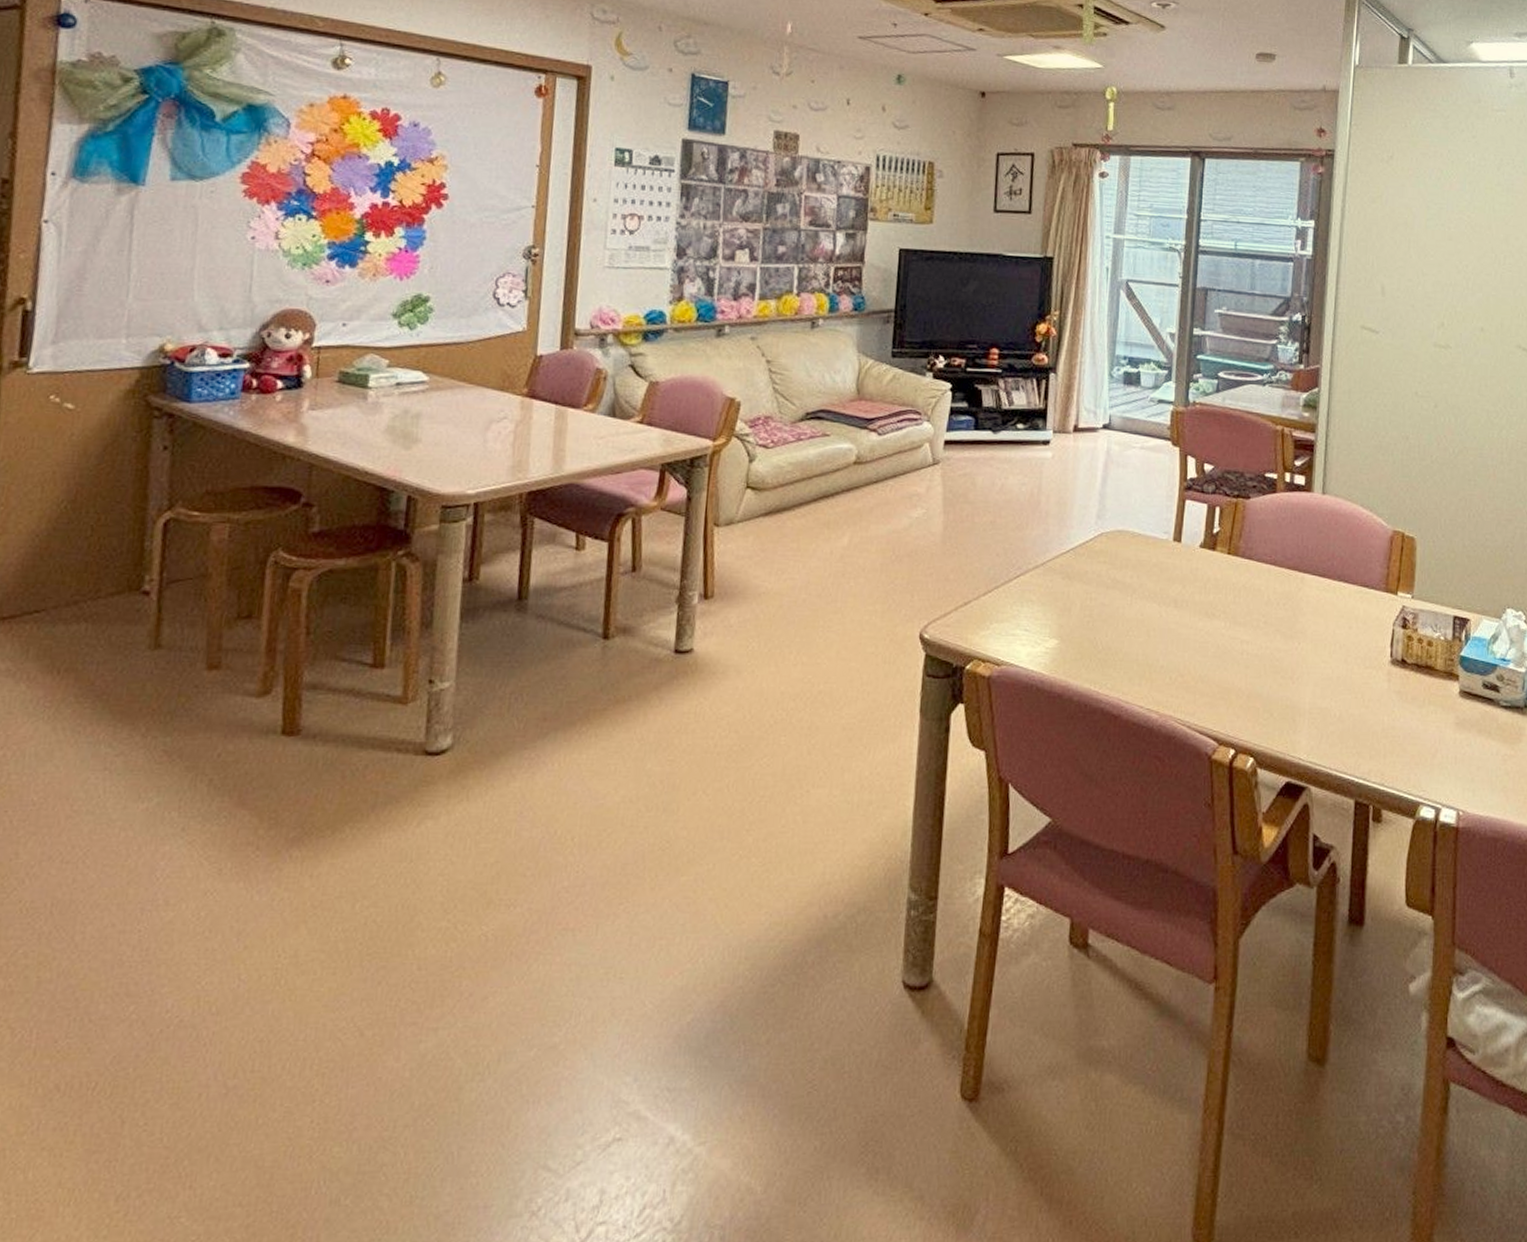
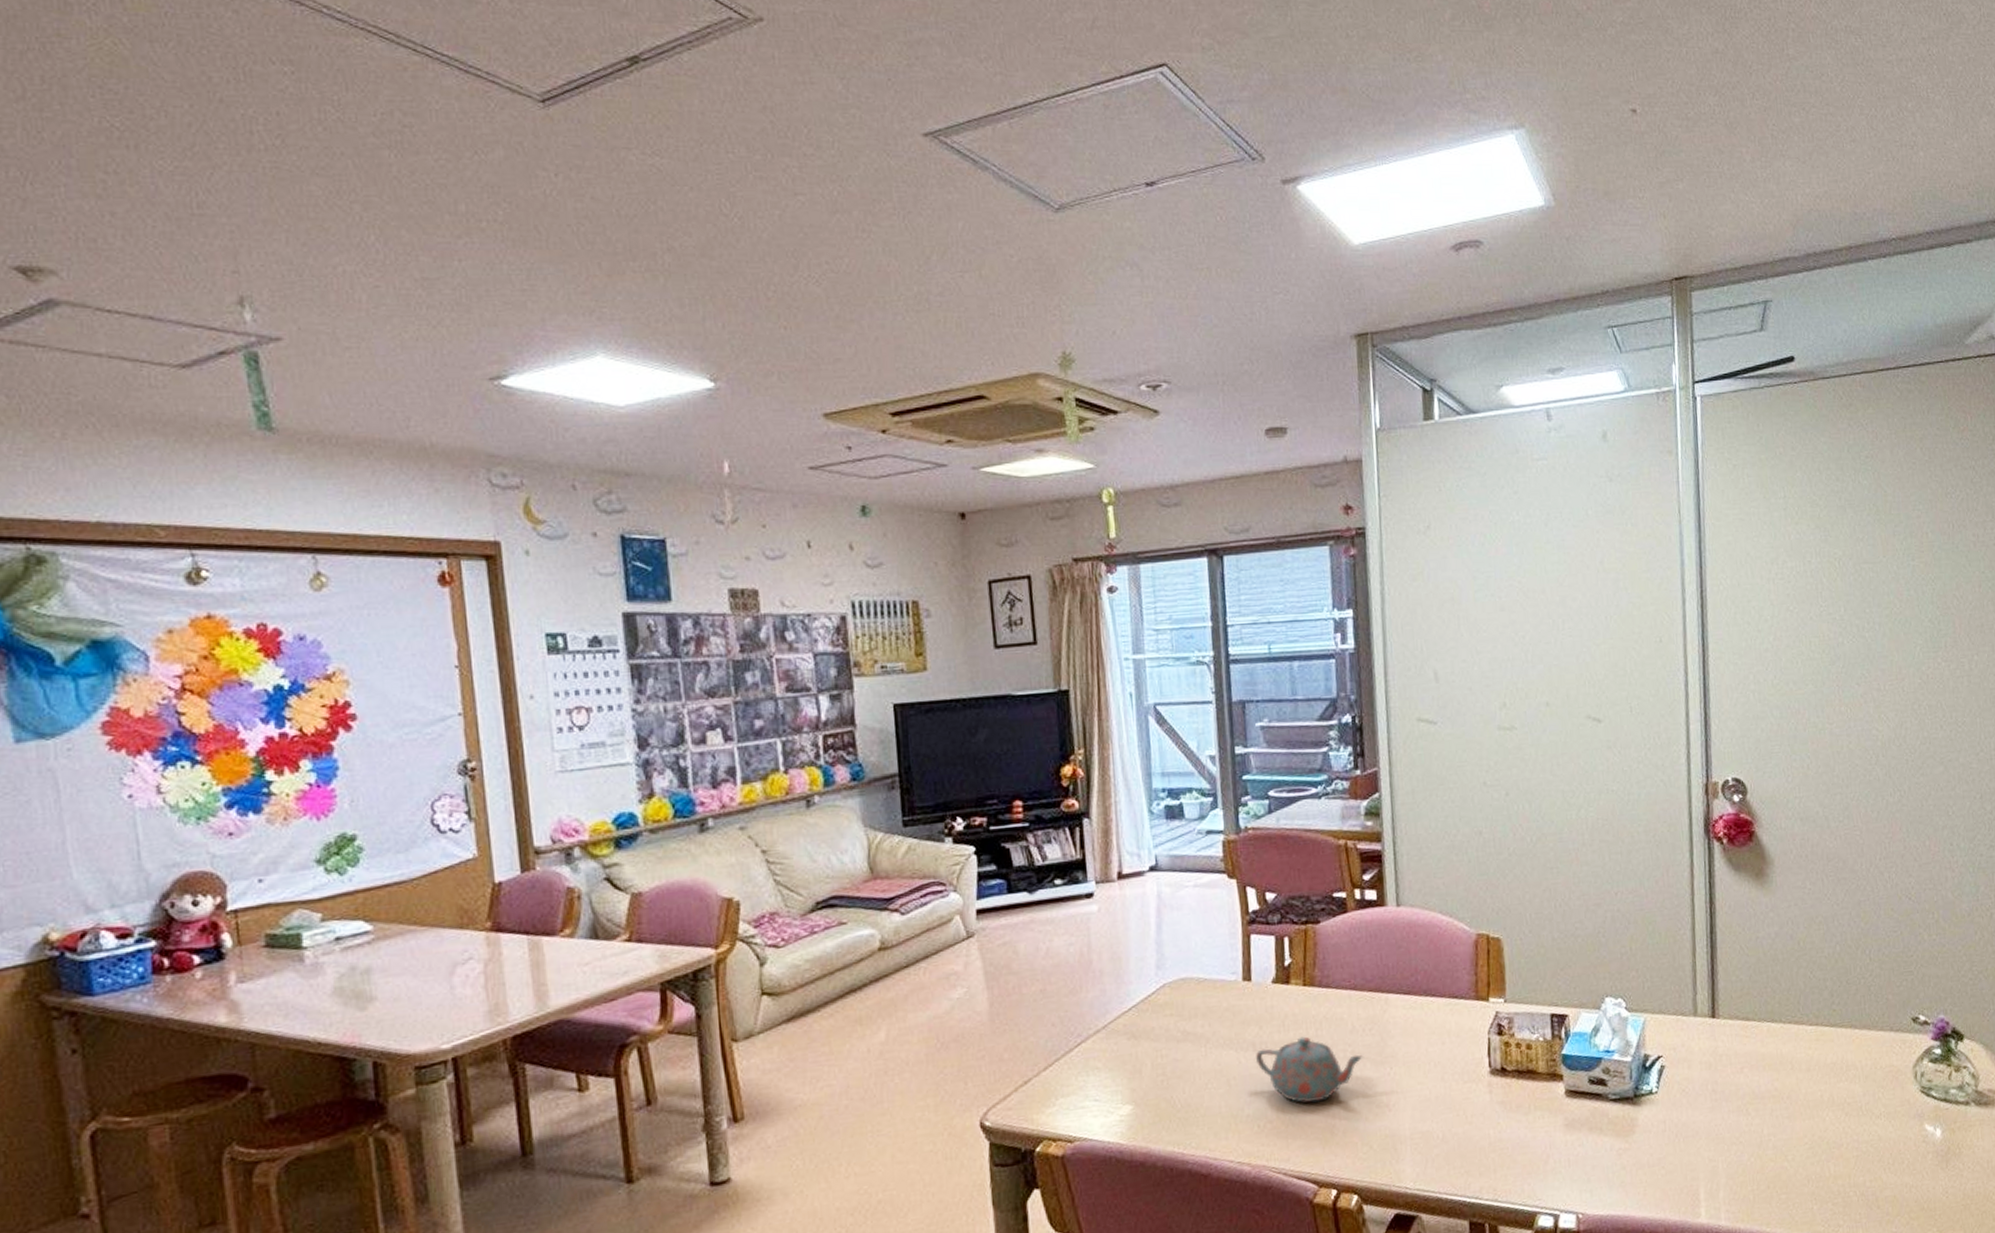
teapot: none [1175,601,1276,664] -> present [1255,1036,1365,1103]

